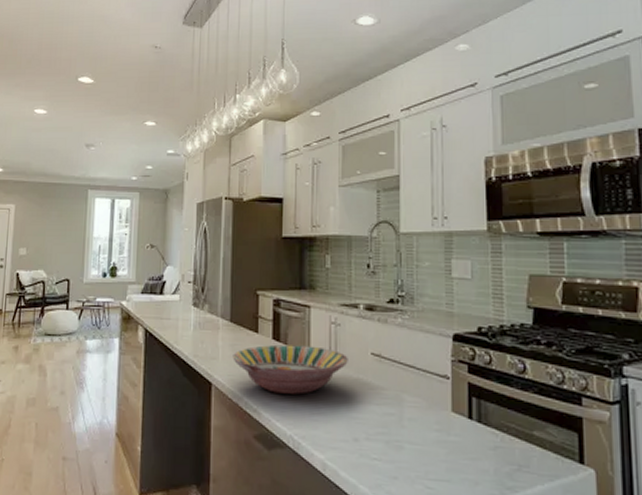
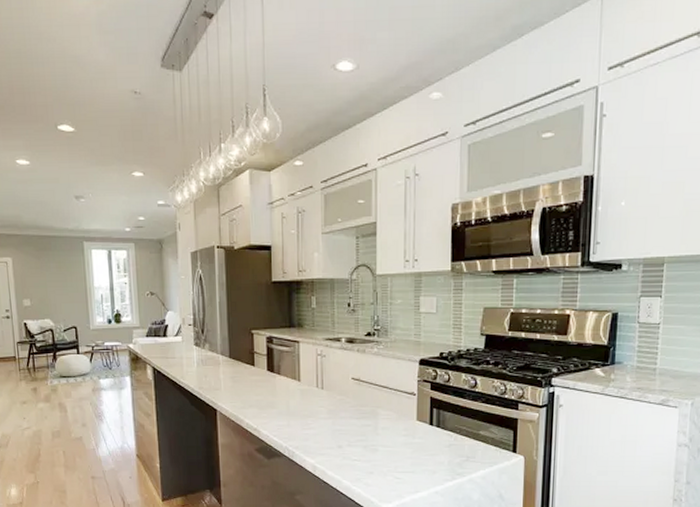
serving bowl: present [233,344,348,395] -> none [233,374,333,414]

